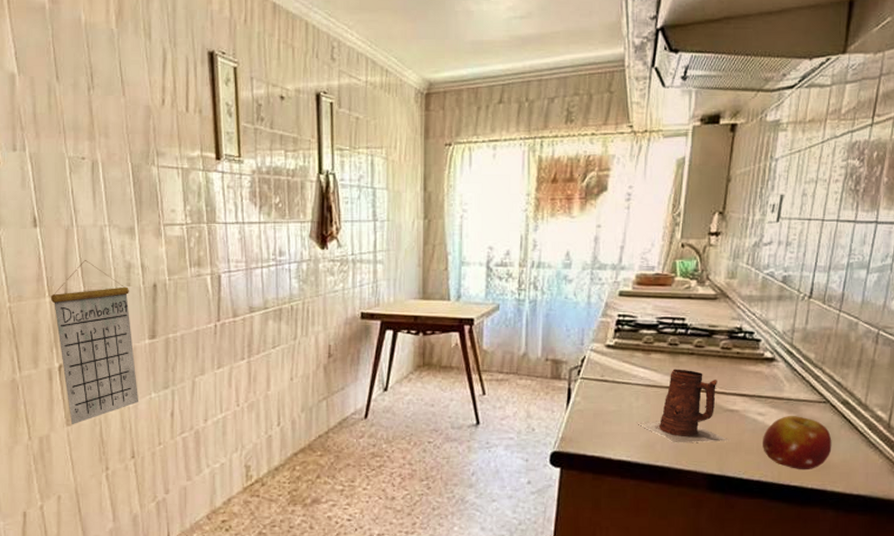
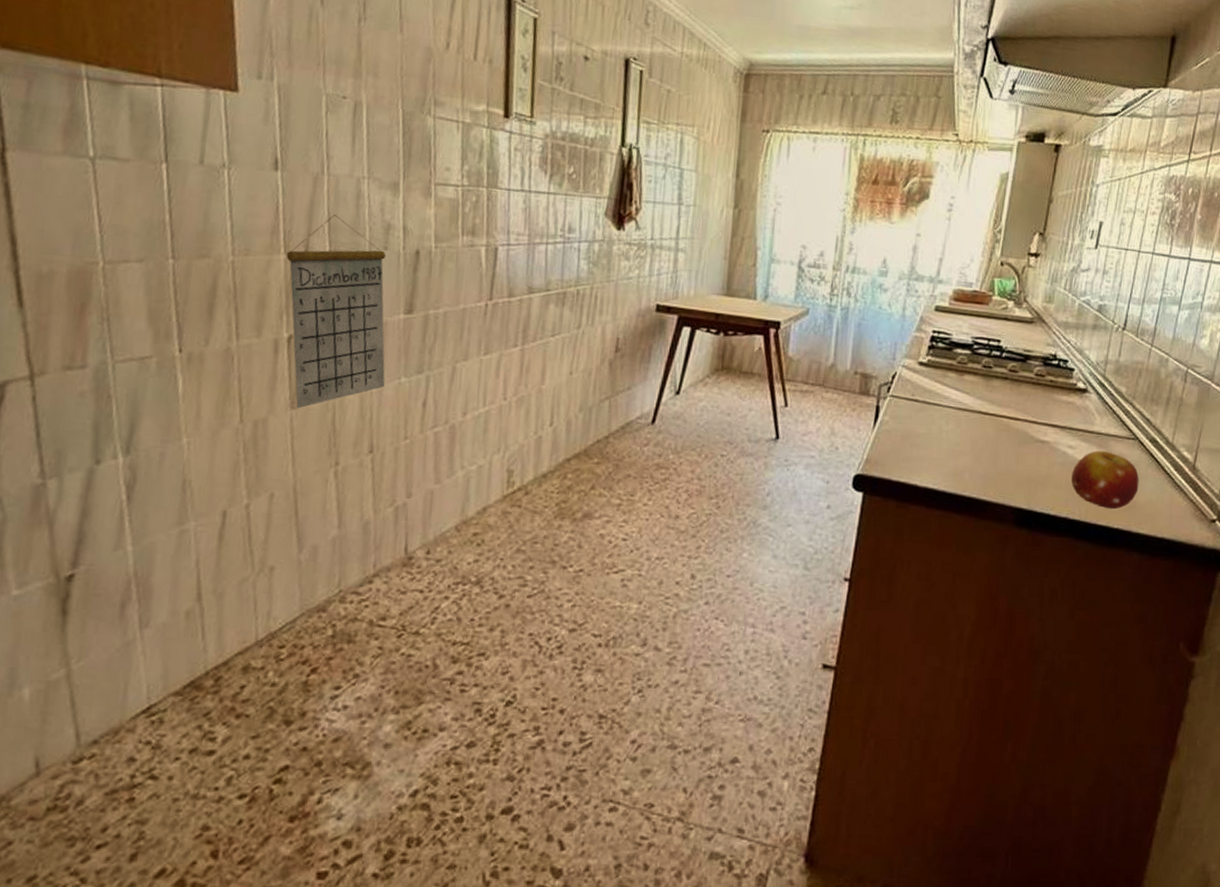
mug: present [636,369,731,443] -> none [945,393,1040,474]

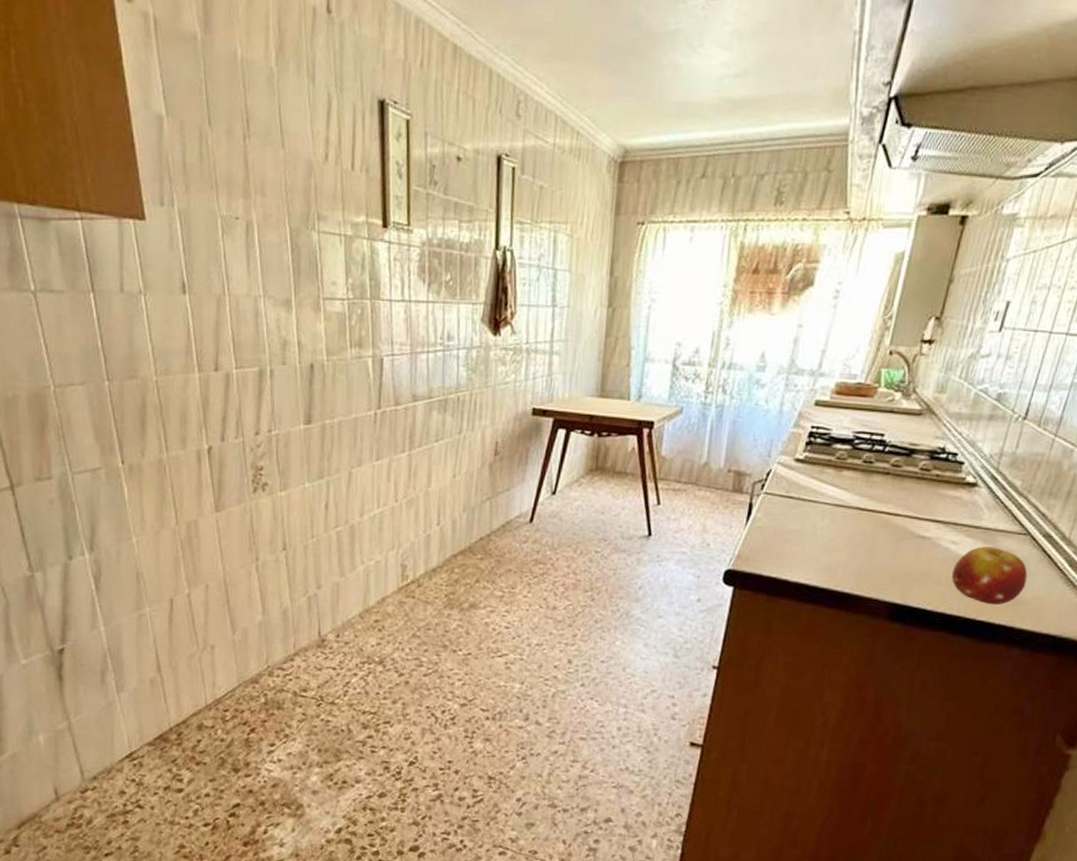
calendar: present [286,215,386,409] -> none [200,334,292,512]

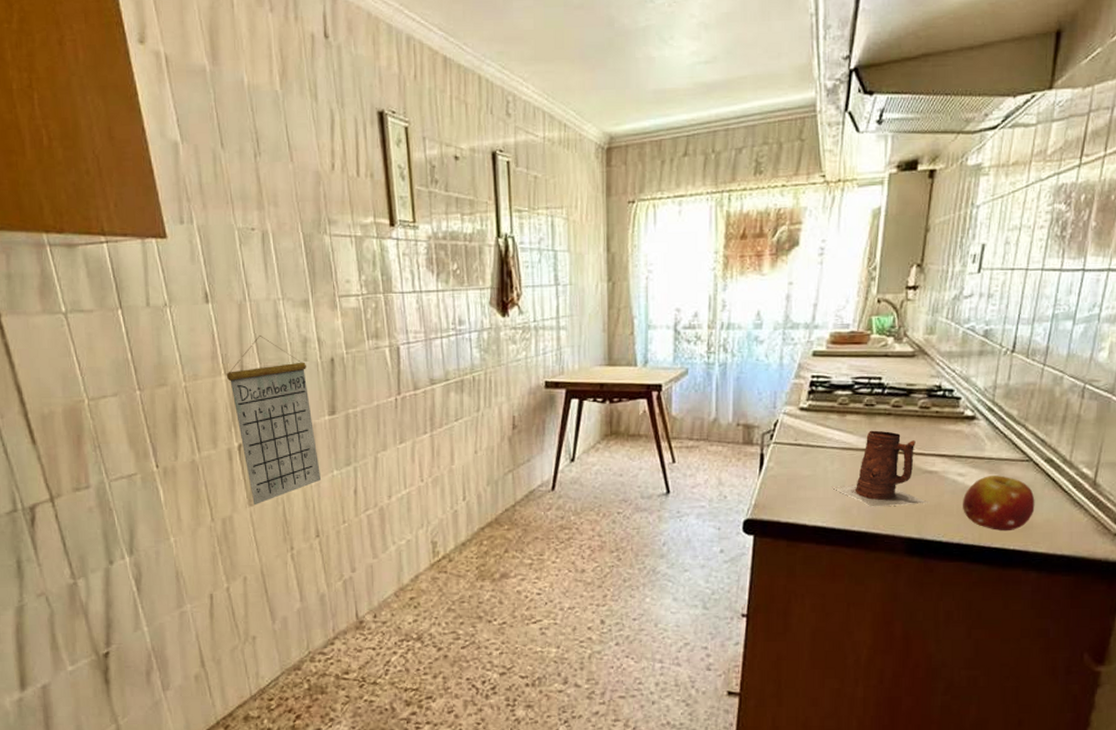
calendar: none [200,334,292,512] -> present [226,336,322,506]
mug: none [818,488,919,570] -> present [831,430,930,507]

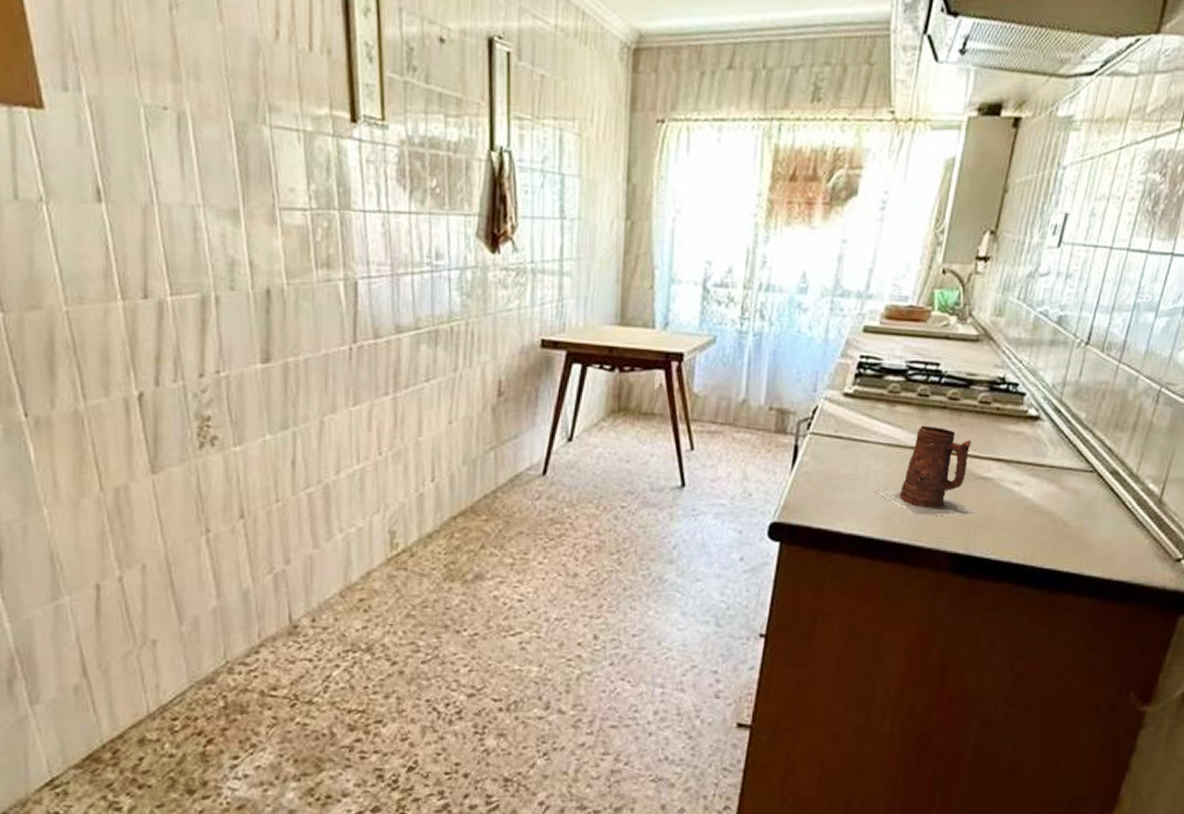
calendar: present [226,336,322,506] -> none [124,252,249,474]
fruit: present [963,475,1035,532] -> none [1016,486,1096,551]

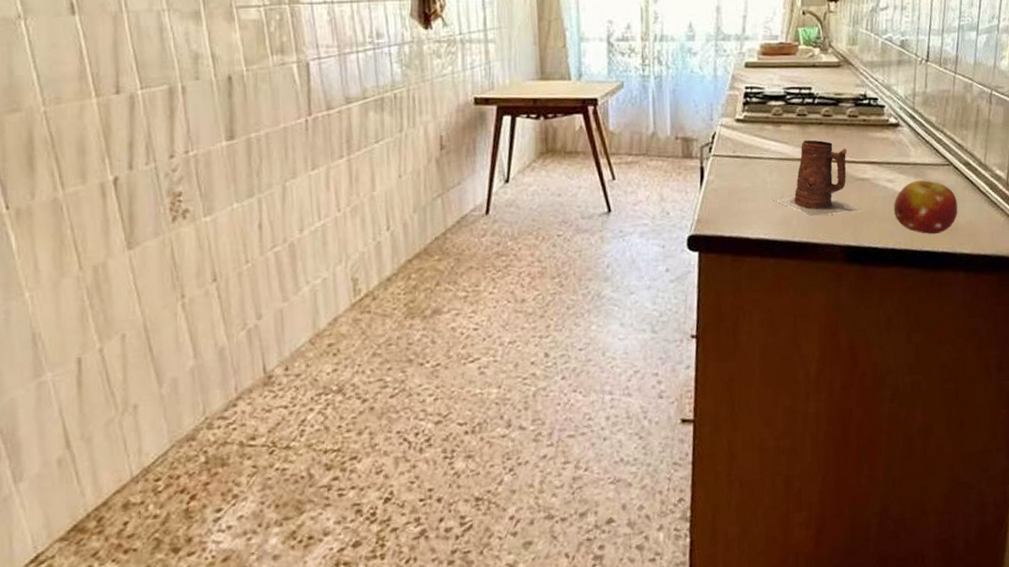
fruit: none [1016,486,1096,551] -> present [894,180,958,235]

